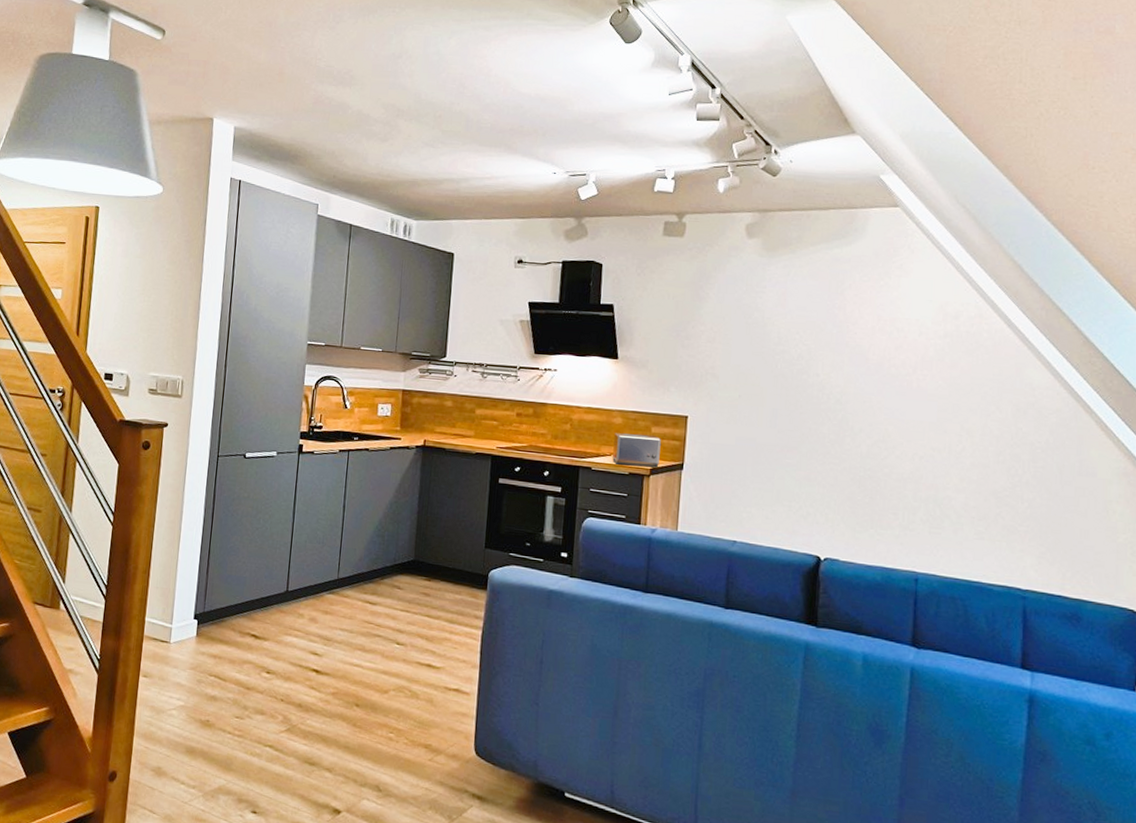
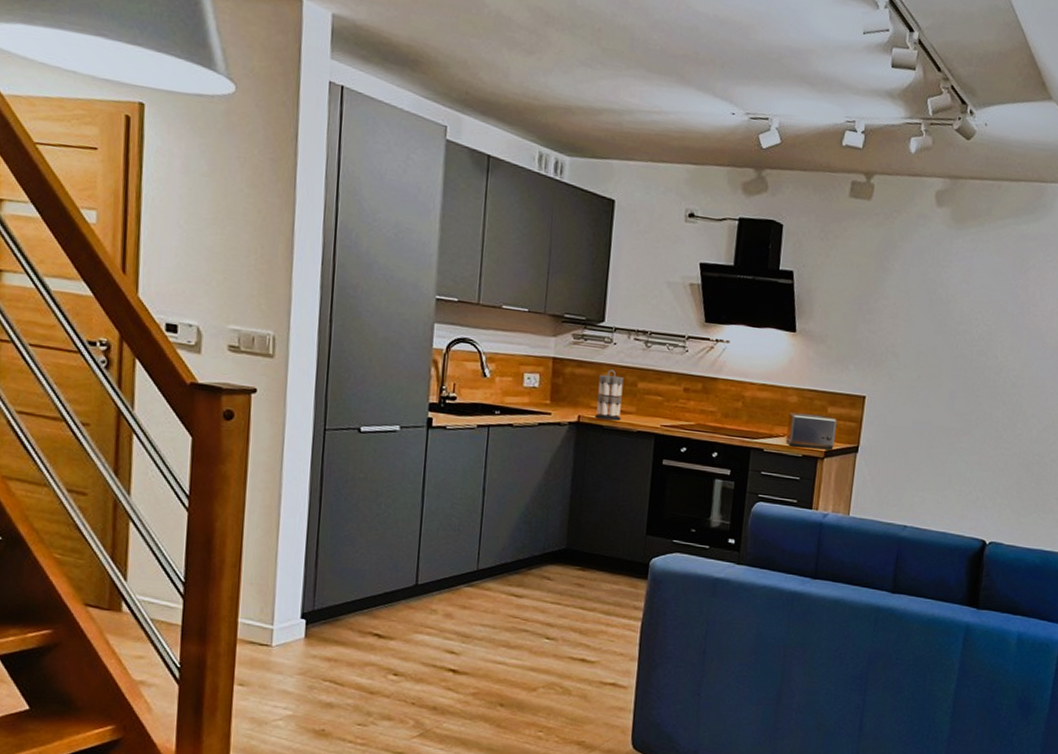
spice rack: none [438,398,463,444] -> present [594,369,624,421]

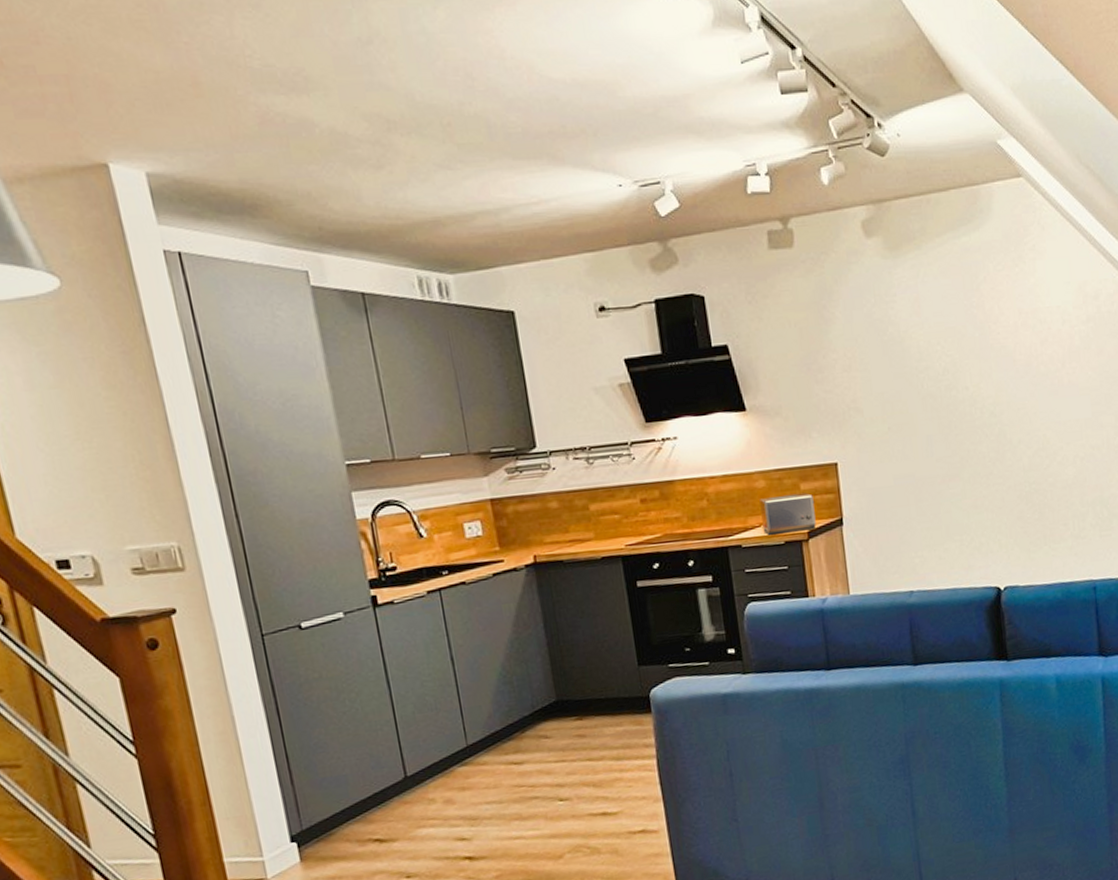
spice rack: present [594,369,624,421] -> none [544,497,581,555]

